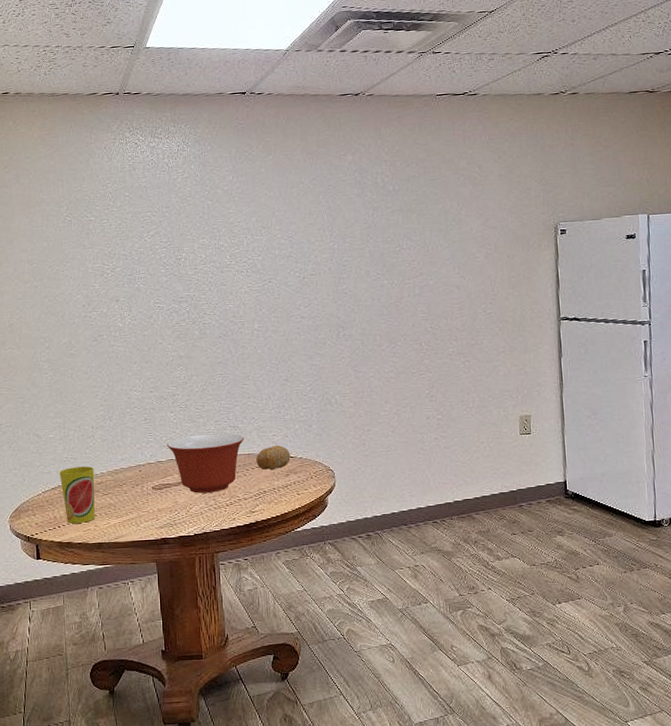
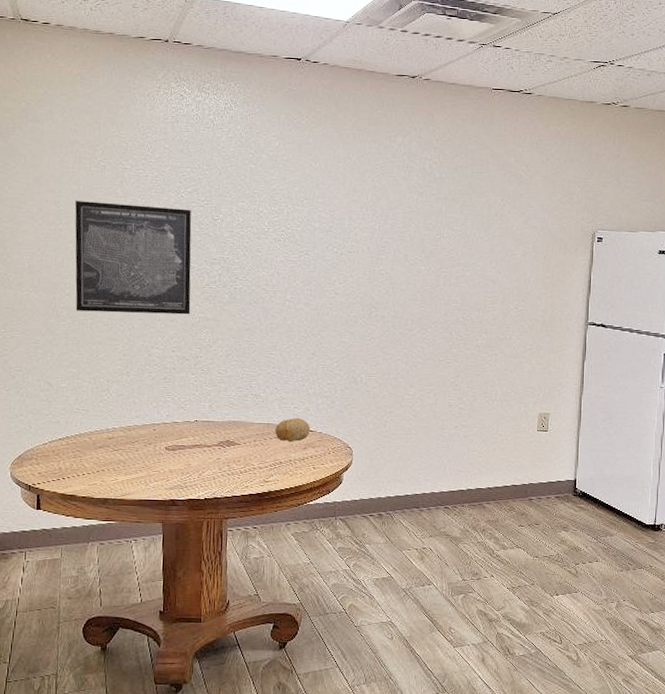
wall art: none [46,252,164,363] -> present [74,201,192,315]
cup: present [59,466,95,524] -> none [68,419,106,477]
mixing bowl: present [166,433,245,493] -> none [184,399,266,459]

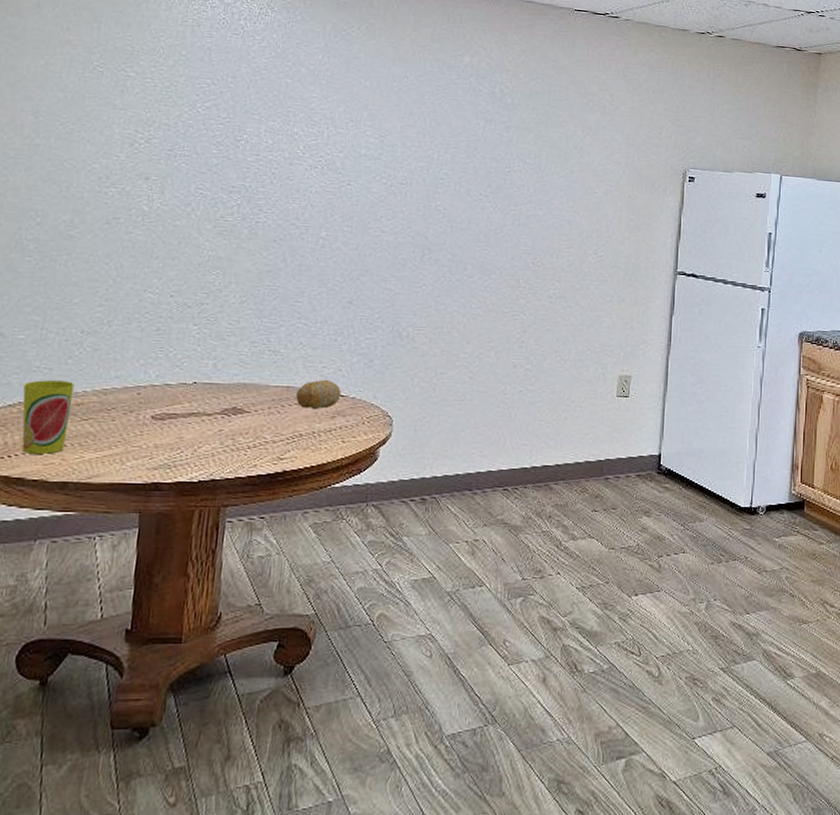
cup: none [68,419,106,477] -> present [22,380,75,454]
wall art: present [74,201,192,315] -> none [47,111,208,253]

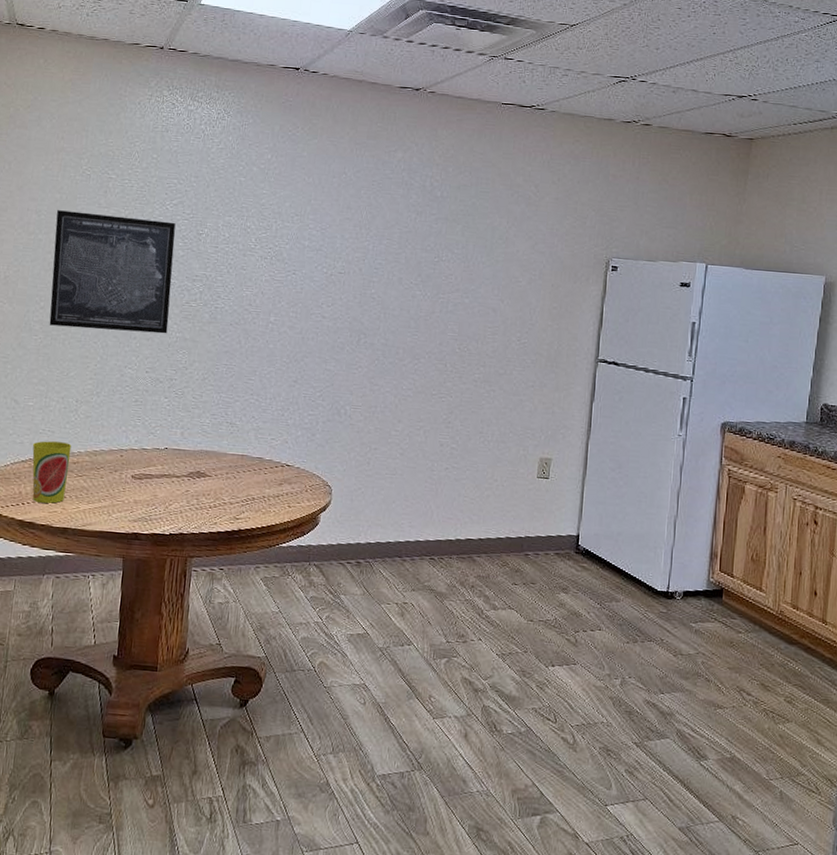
wall art: none [47,111,208,253] -> present [49,210,176,334]
fruit: present [296,379,341,410] -> none [249,450,287,477]

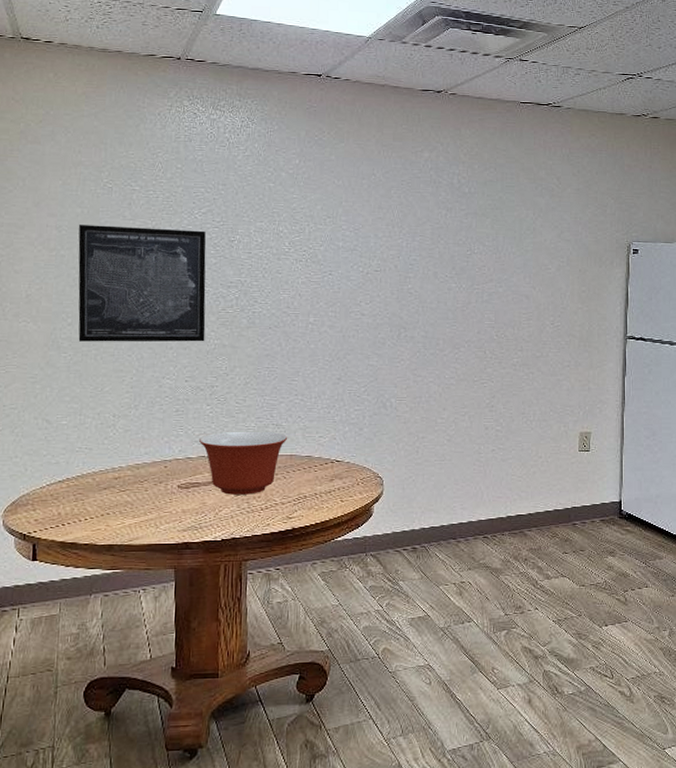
cup: present [32,441,72,504] -> none [69,459,112,522]
mixing bowl: none [154,426,241,492] -> present [198,431,288,495]

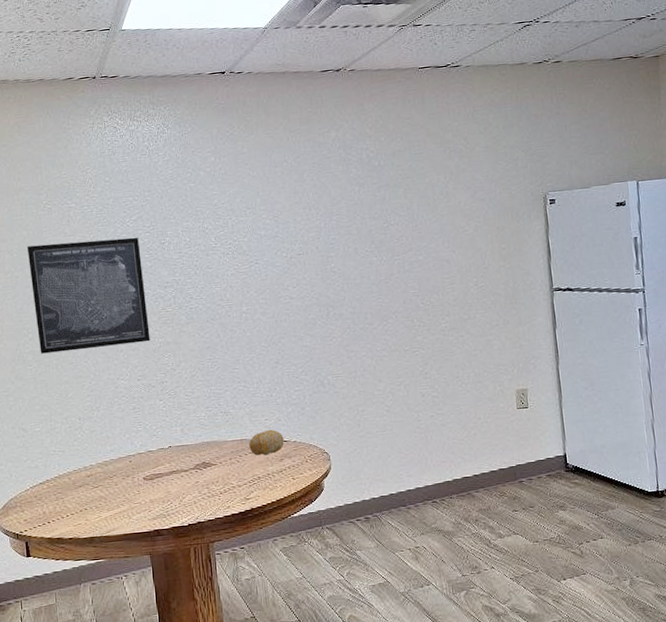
mixing bowl: present [198,431,288,495] -> none [156,419,237,482]
fruit: none [299,447,337,474] -> present [249,429,284,456]

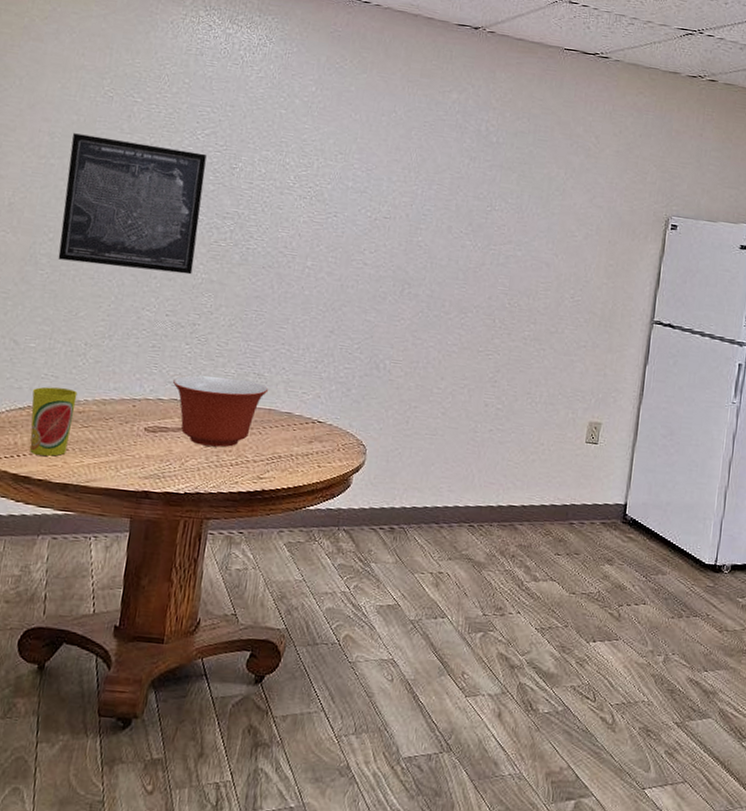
cup: none [46,459,86,519] -> present [29,386,78,457]
mixing bowl: none [156,419,237,482] -> present [172,375,269,448]
fruit: present [249,429,284,456] -> none [276,404,319,434]

